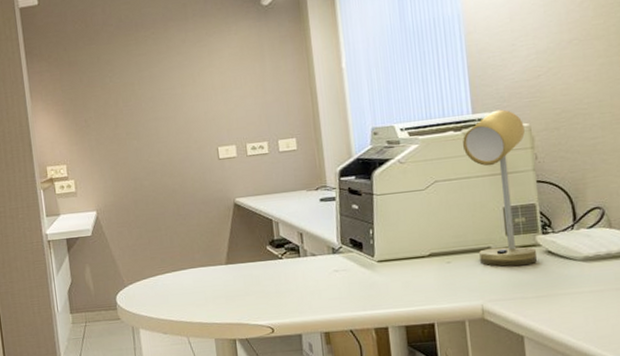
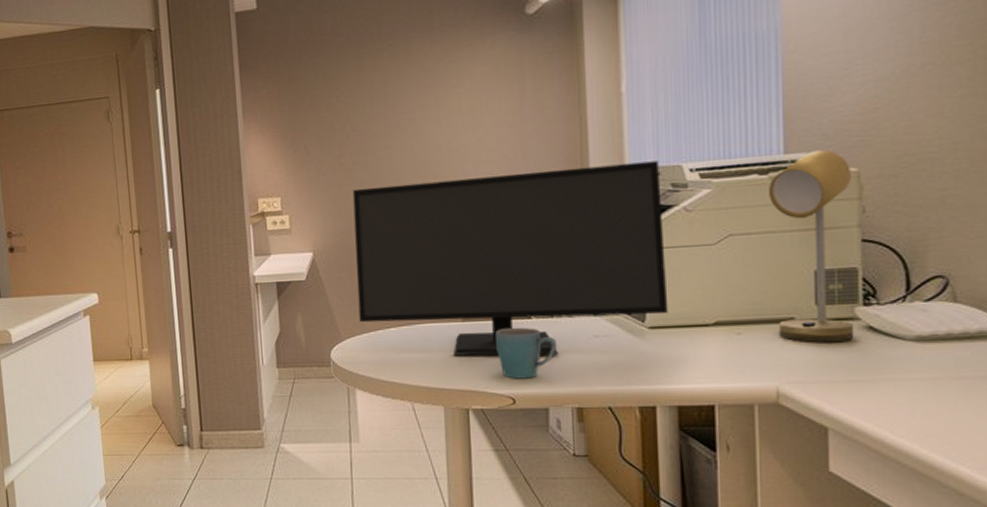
monitor: none [127,123,392,294] -> present [352,161,669,356]
mug: none [254,266,306,311] -> present [496,327,558,379]

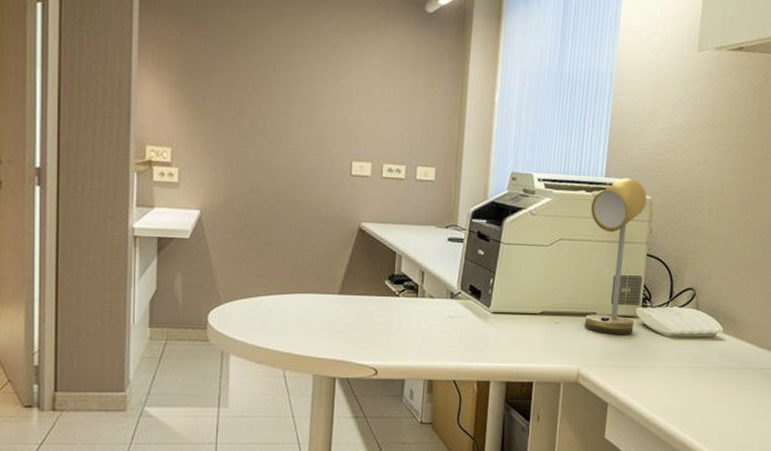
monitor: present [352,161,669,356] -> none [241,151,516,331]
mug: present [496,327,558,379] -> none [366,303,419,352]

